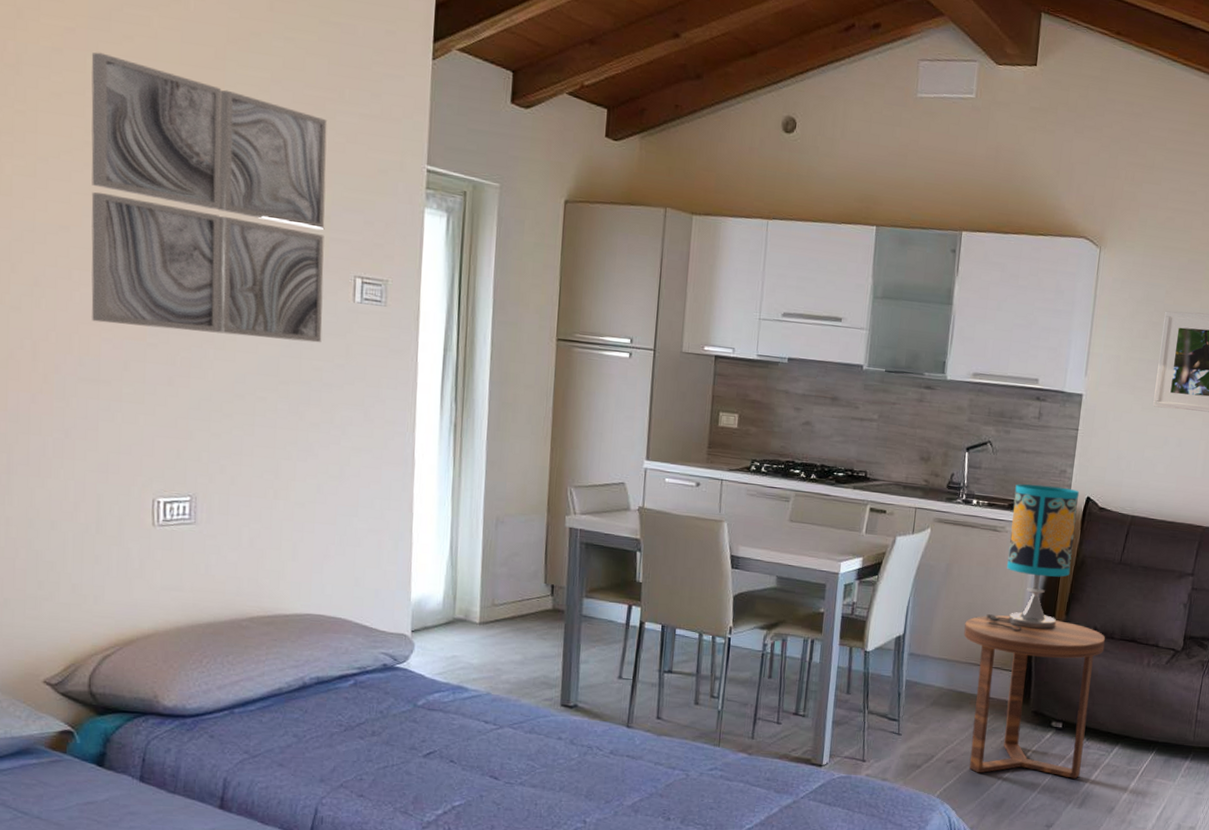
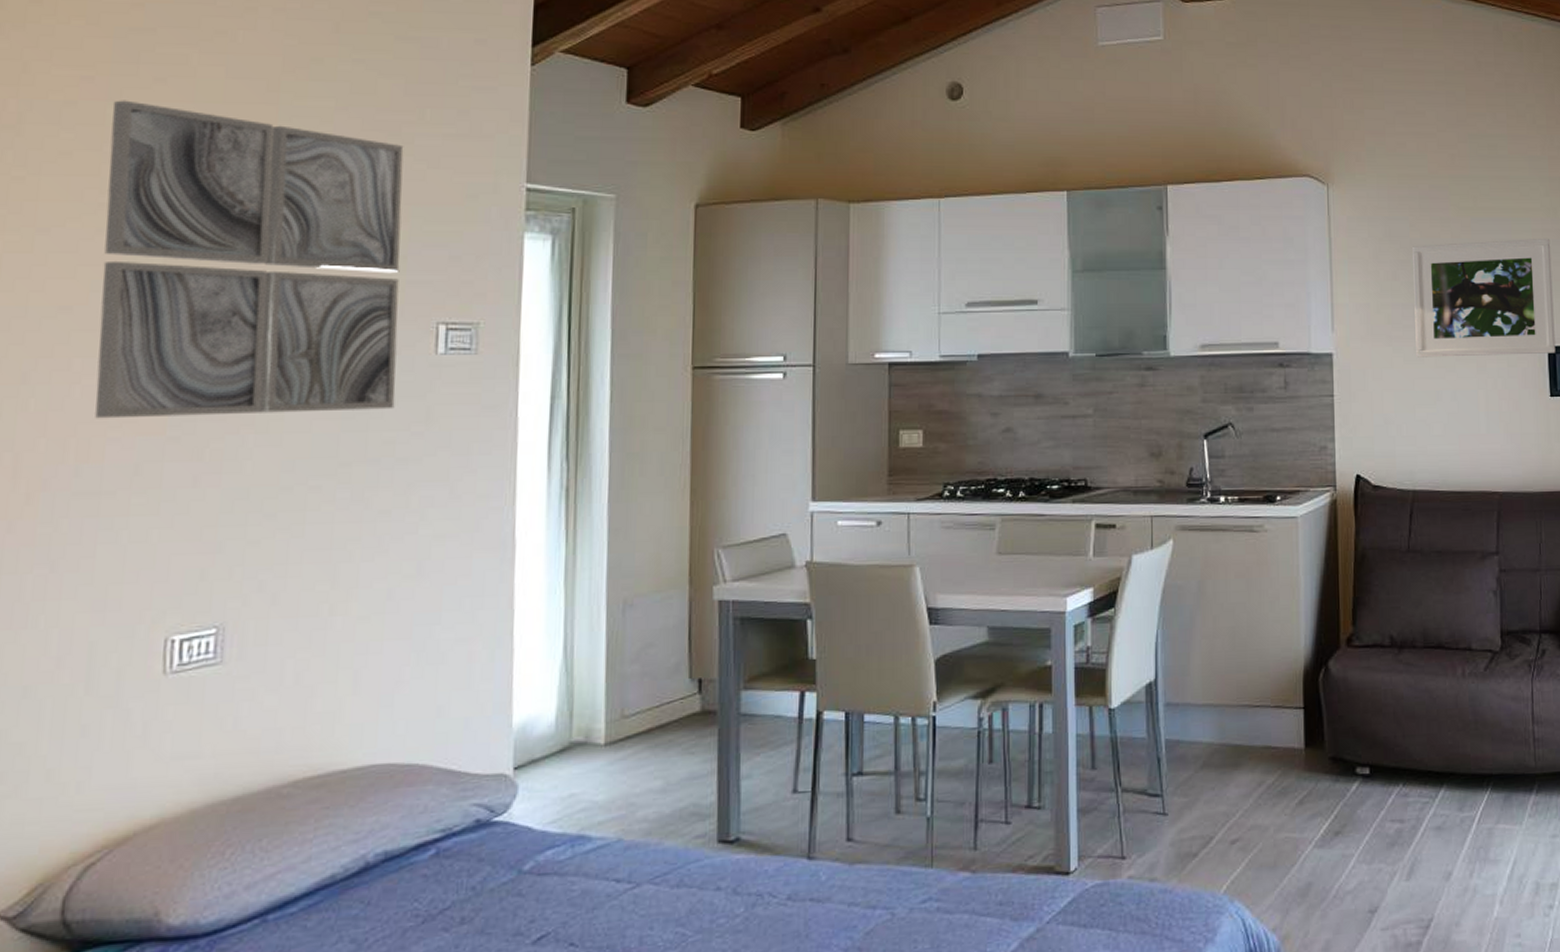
side table: present [963,615,1106,779] -> none [1230,634,1407,852]
table lamp: present [986,484,1080,632] -> none [1255,467,1350,656]

